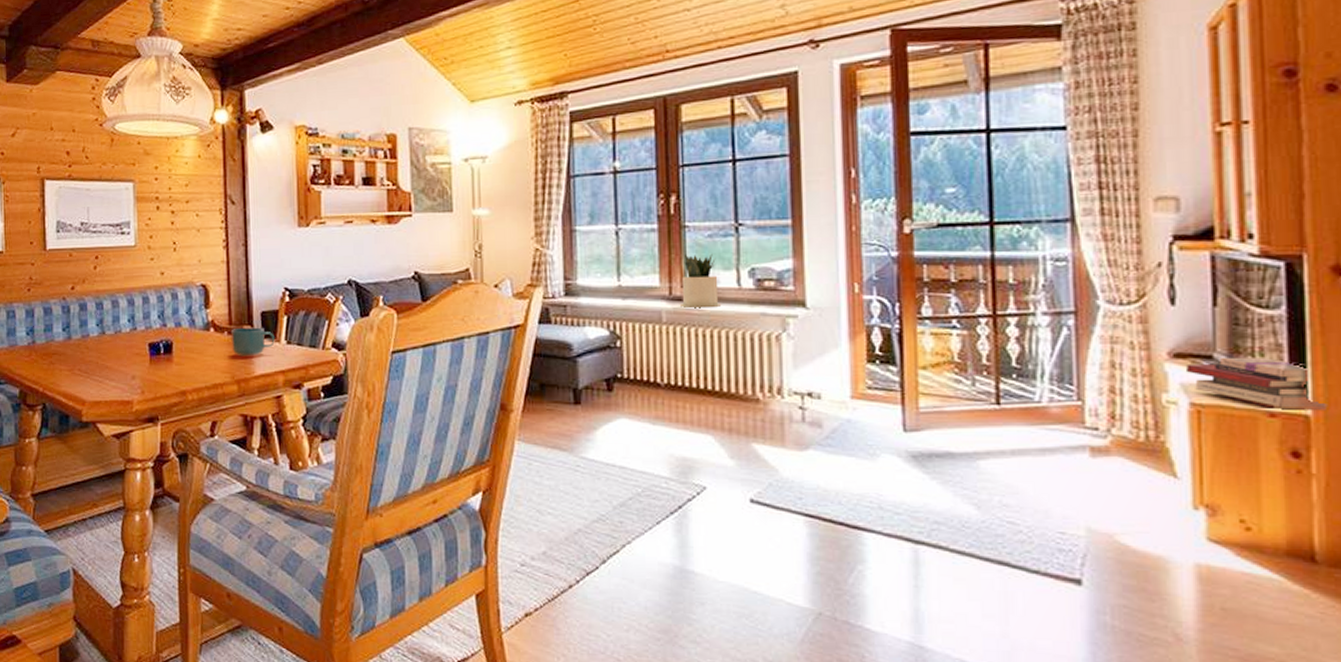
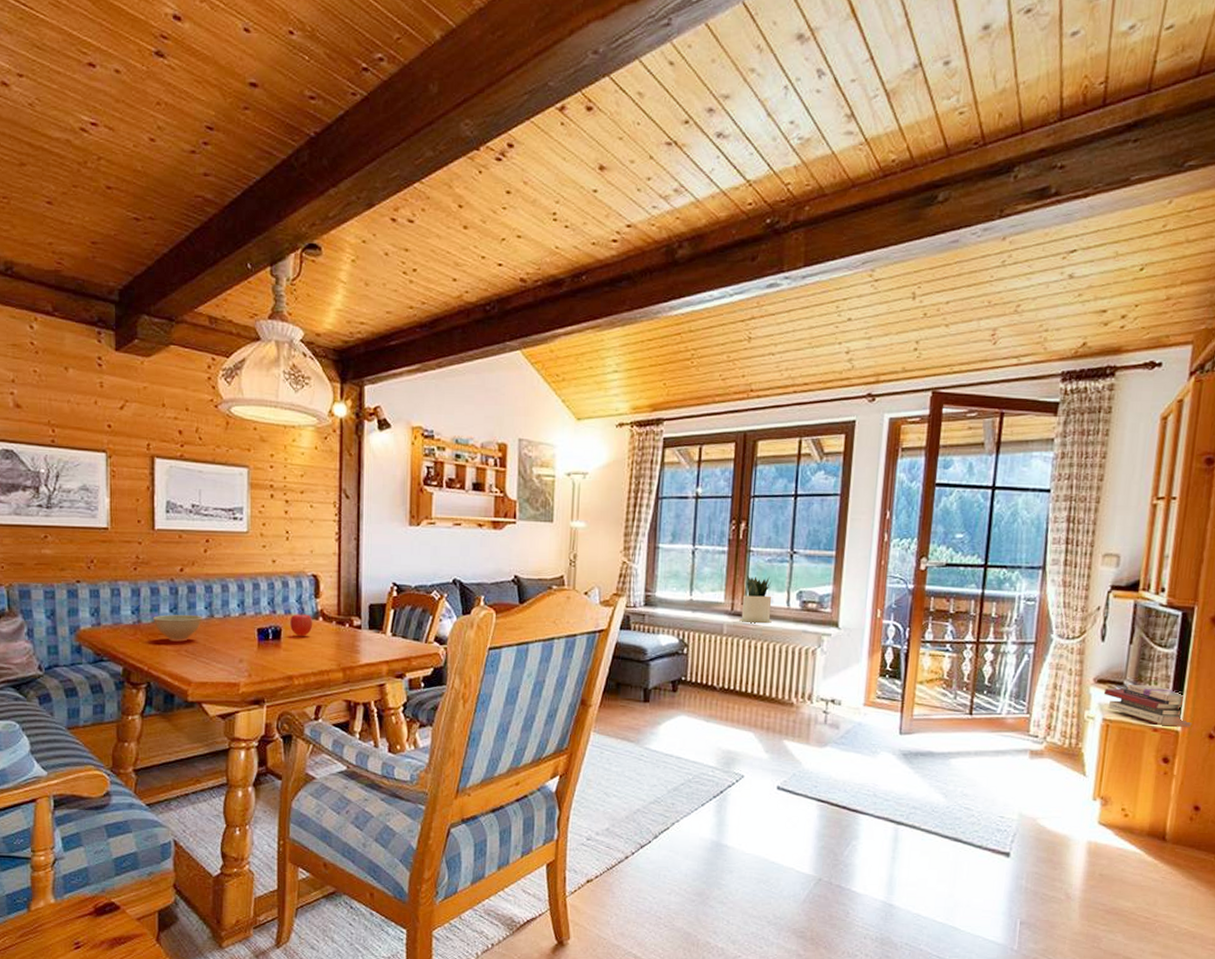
bowl: none [47,333,94,361] -> present [153,615,202,642]
fruit: none [181,323,204,350] -> present [290,612,313,637]
cup: present [232,327,275,357] -> none [340,618,381,646]

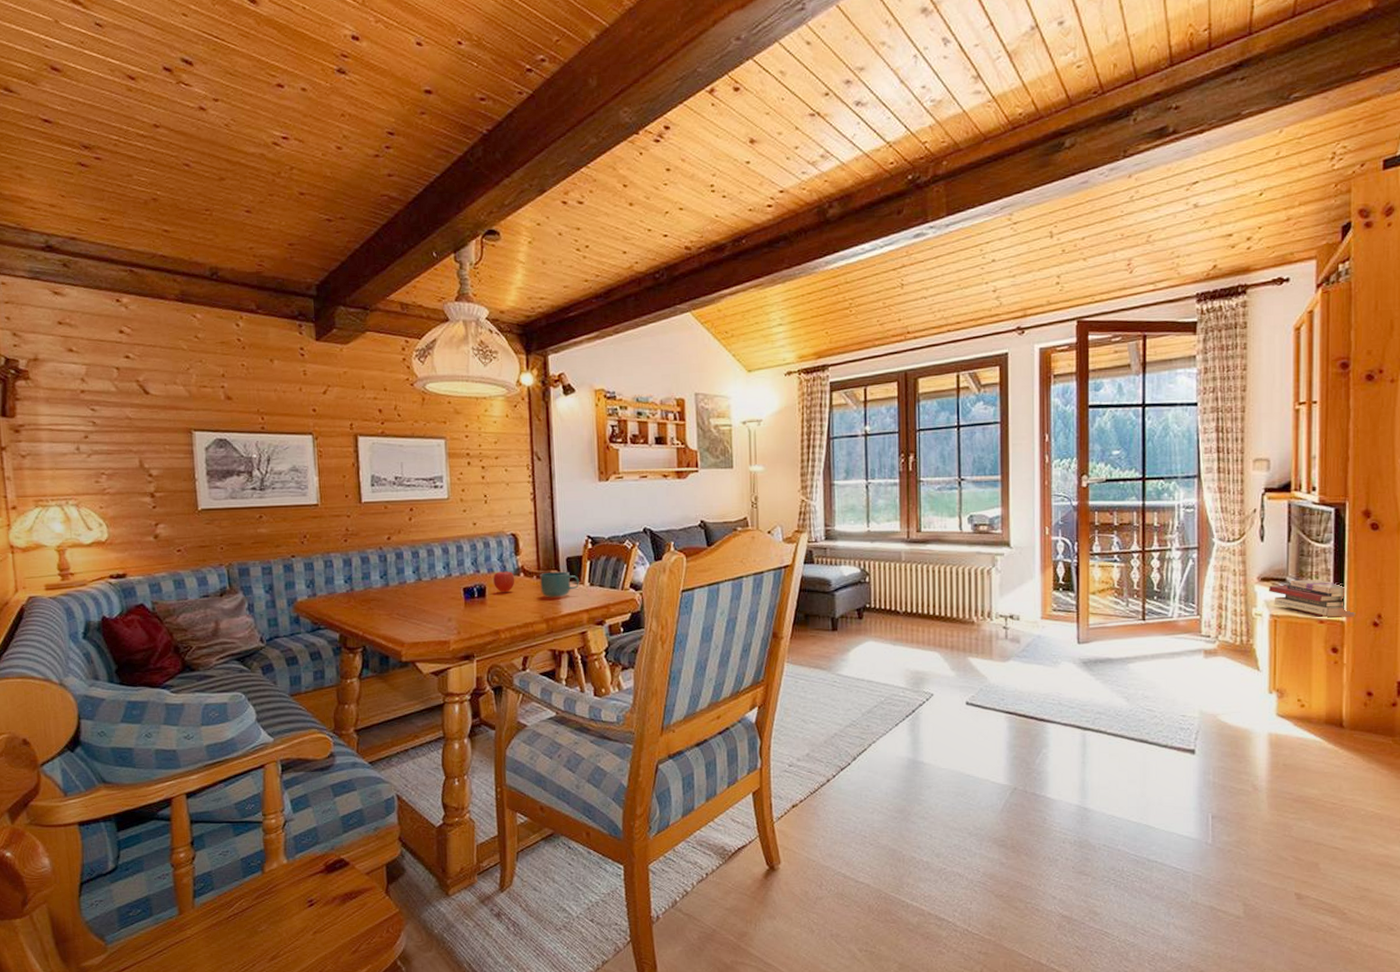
bowl: present [153,615,202,642] -> none [365,580,411,606]
cup: none [340,618,381,646] -> present [540,571,579,598]
planter: present [738,575,773,624] -> none [915,503,948,549]

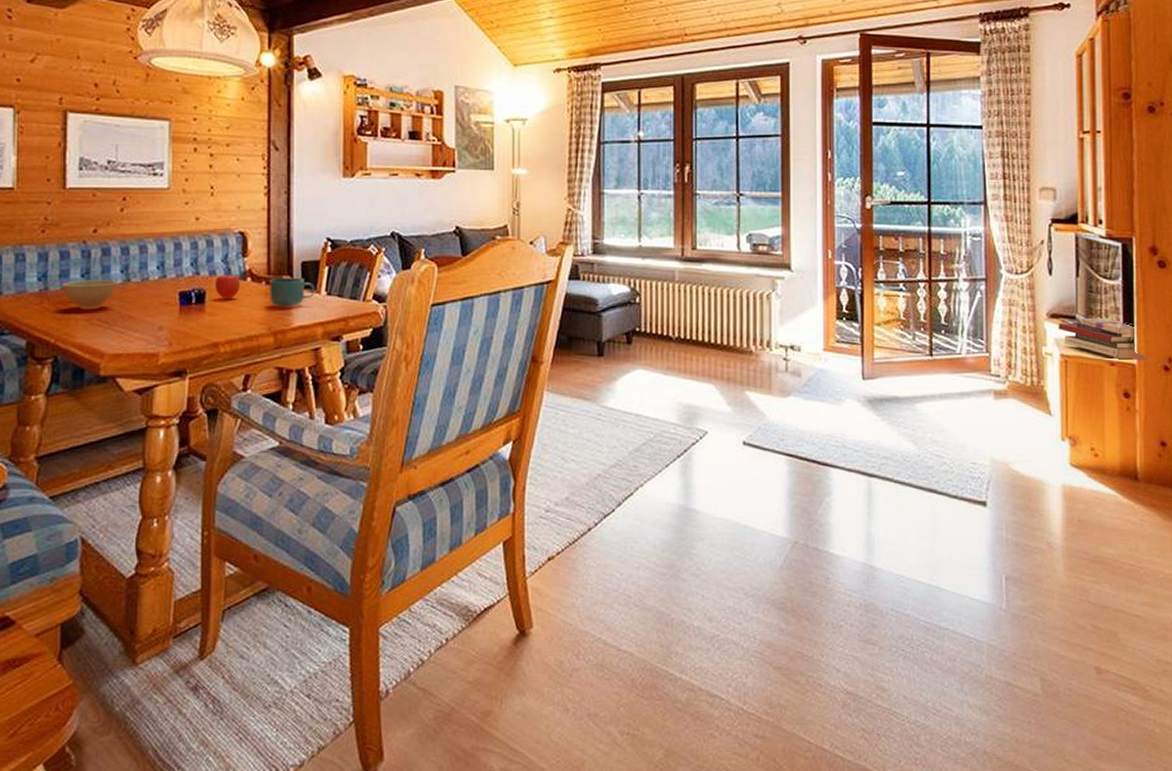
bowl: none [365,580,411,606] -> present [62,280,118,309]

